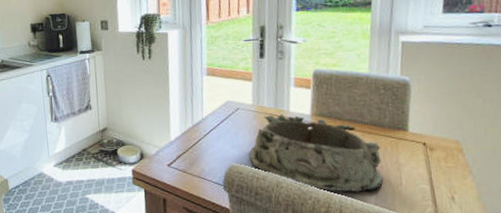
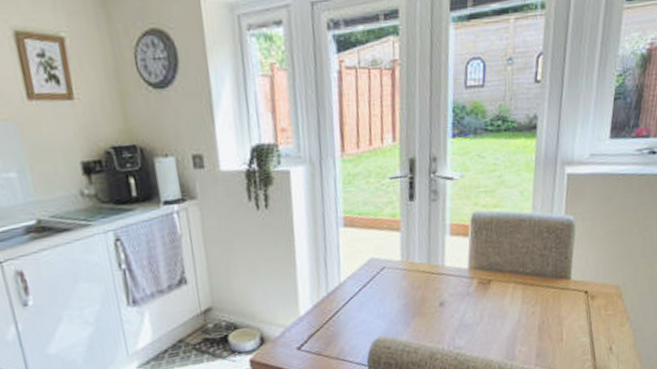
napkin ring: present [249,114,384,192] -> none [398,270,545,357]

